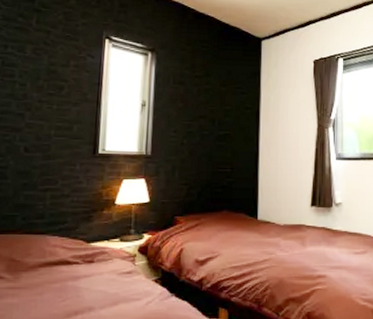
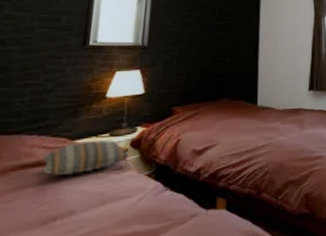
pillow: none [63,243,137,276] -> present [42,139,129,177]

